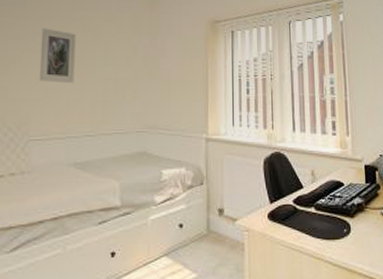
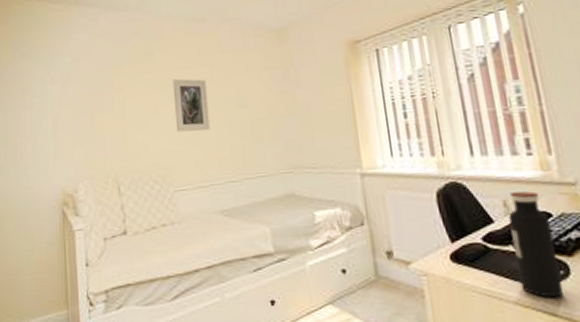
water bottle: none [314,164,345,251] -> present [508,191,563,298]

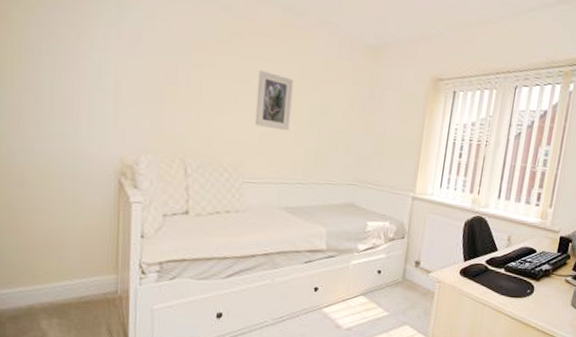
water bottle: present [508,191,563,298] -> none [500,231,534,308]

